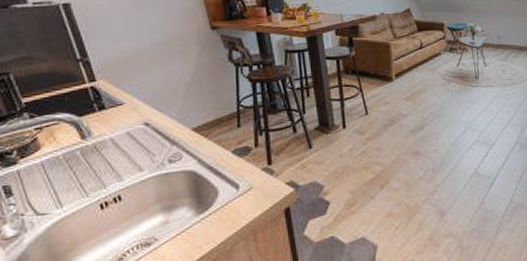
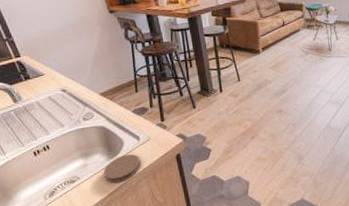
coaster: none [189,207,240,246] -> present [103,154,142,183]

